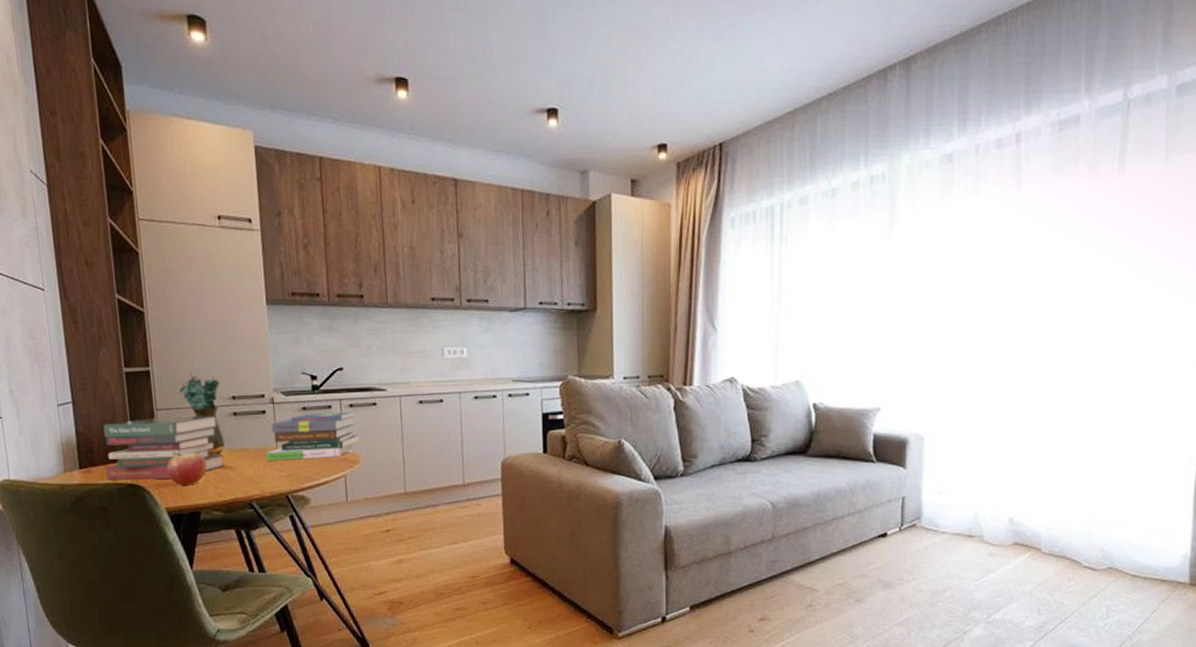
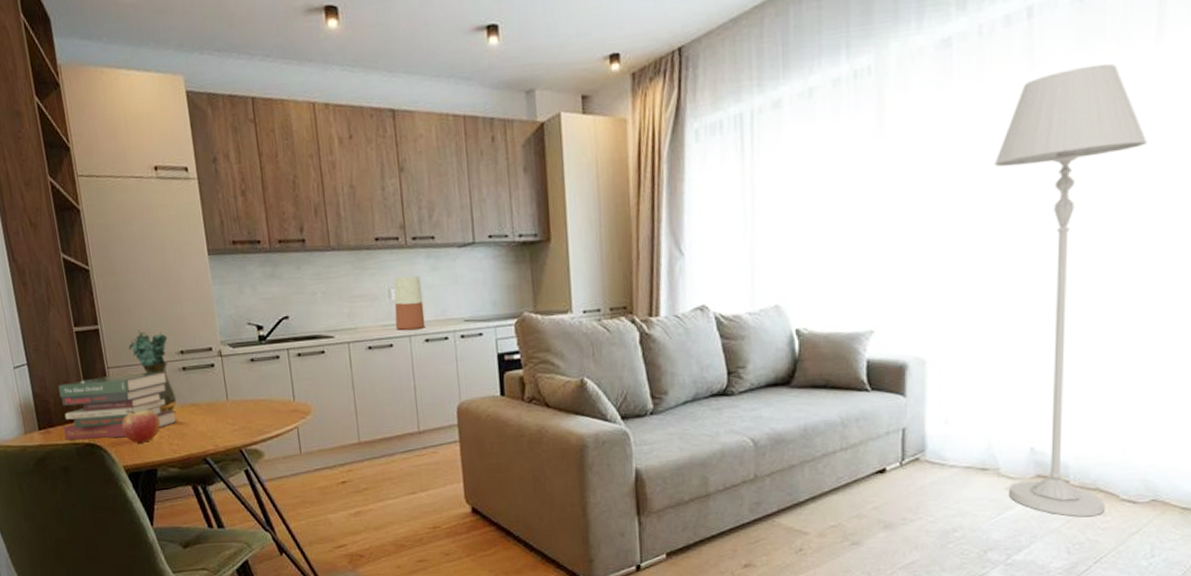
books: present [265,411,359,461] -> none [216,361,309,415]
vase: none [446,335,475,388] -> present [394,276,426,331]
floor lamp: none [986,187,1110,582] -> present [994,63,1147,518]

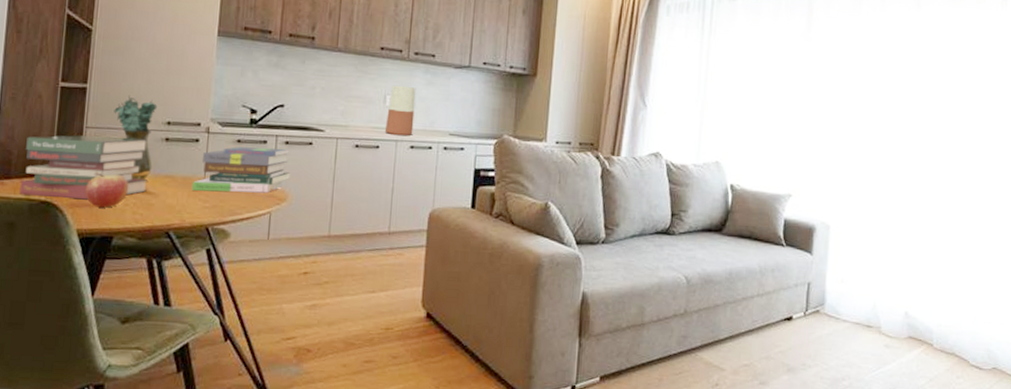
books: none [216,361,309,415] -> present [191,147,290,193]
floor lamp: present [994,63,1147,518] -> none [886,13,995,378]

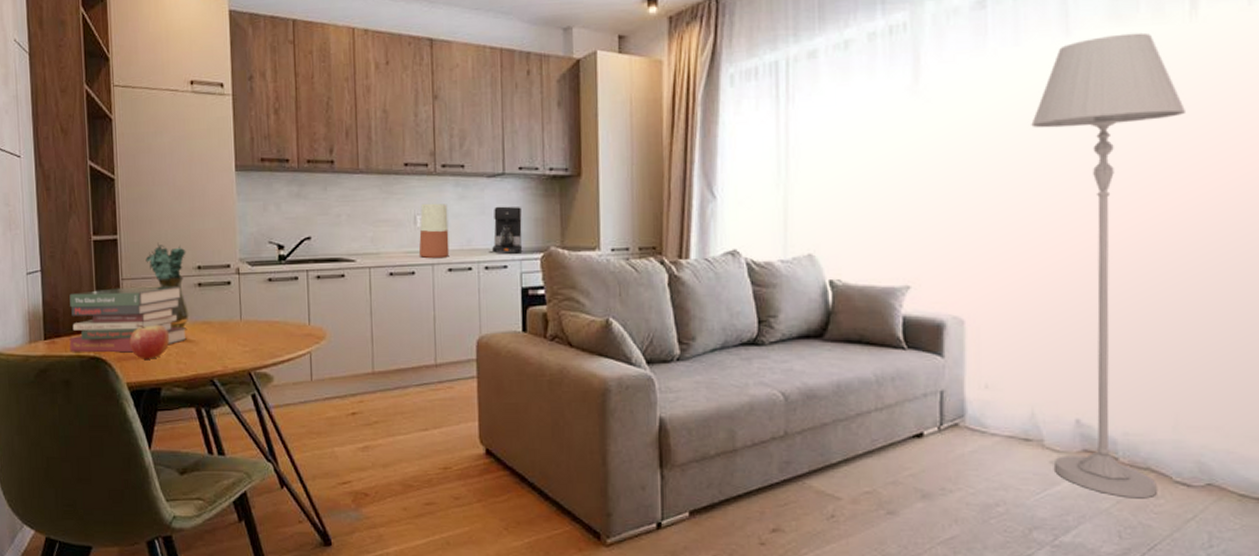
books: present [191,147,290,193] -> none [229,283,326,335]
coffee maker: none [452,94,482,138] -> present [492,206,523,254]
floor lamp: none [886,13,995,378] -> present [1031,32,1185,499]

